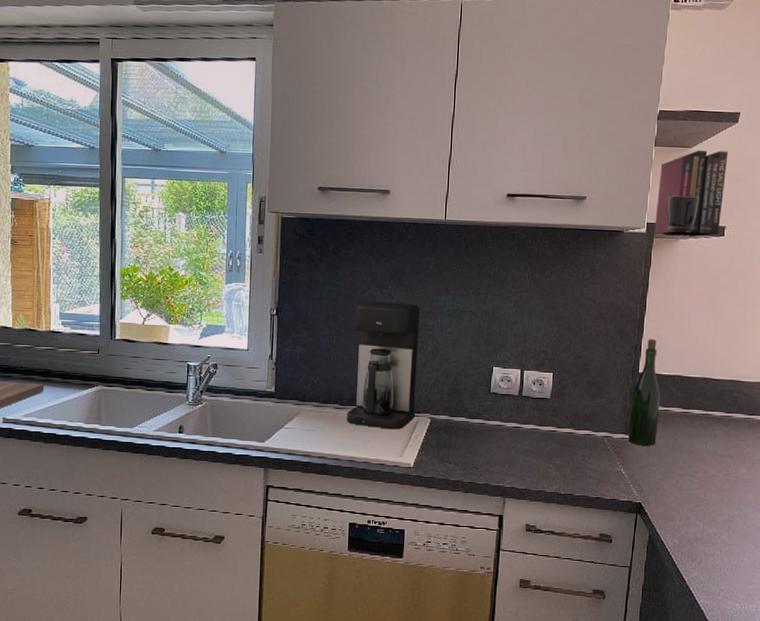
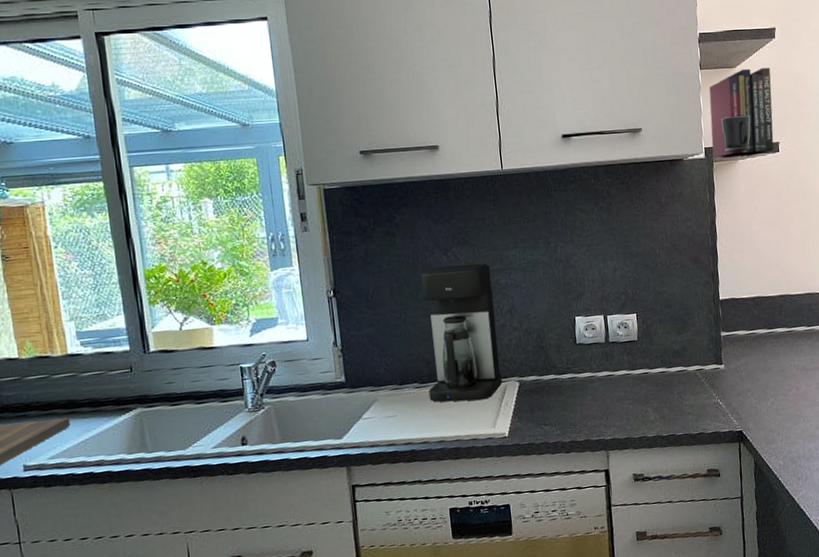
wine bottle: present [628,339,661,446] -> none [717,264,747,374]

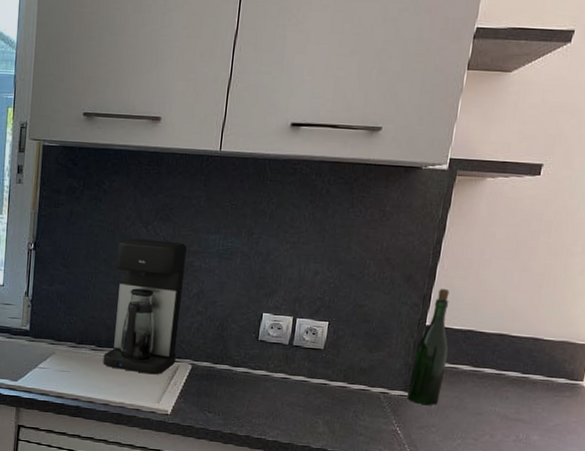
books: present [709,67,774,159] -> none [457,74,556,176]
wine bottle: none [717,264,747,374] -> present [407,289,450,405]
mug: present [721,115,751,153] -> none [473,127,516,169]

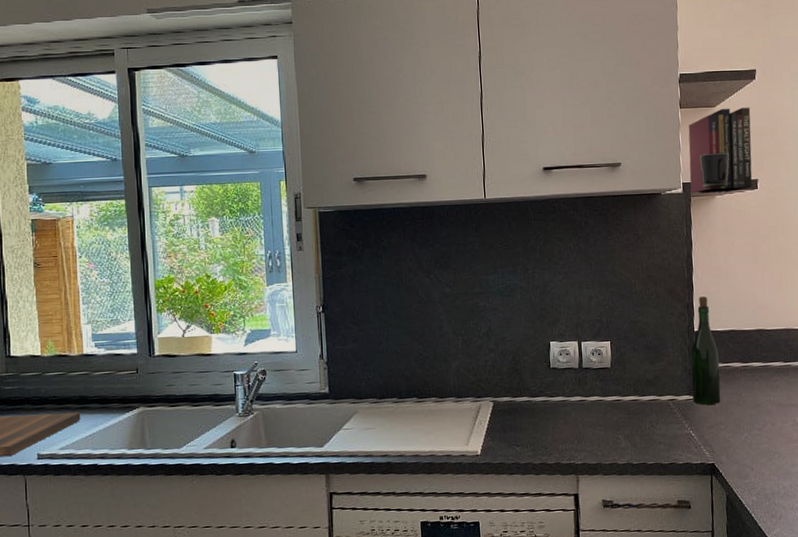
coffee maker: present [103,238,187,375] -> none [404,286,478,418]
books: none [457,74,556,176] -> present [688,107,752,194]
mug: none [473,127,516,169] -> present [700,152,730,188]

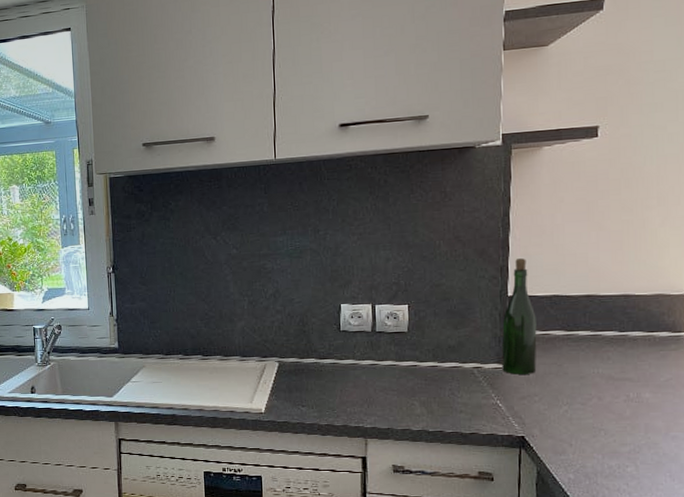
books: present [688,107,752,194] -> none [511,43,594,146]
mug: present [700,152,730,188] -> none [526,97,564,139]

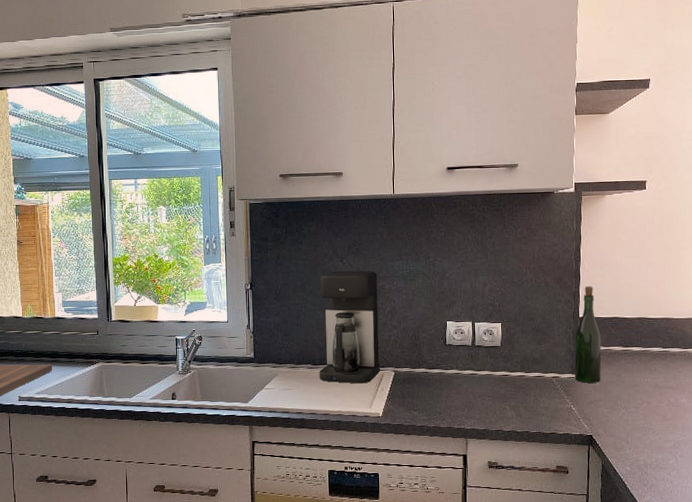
coffee maker: none [191,248,263,376] -> present [319,270,381,384]

